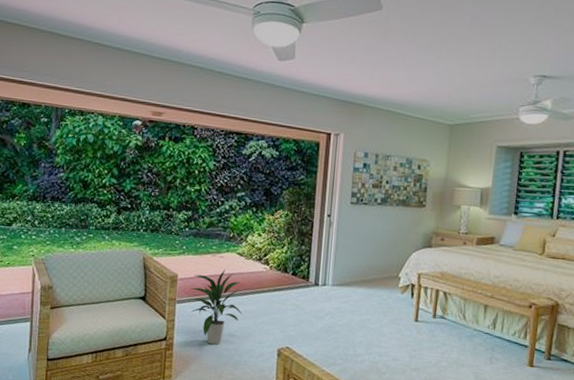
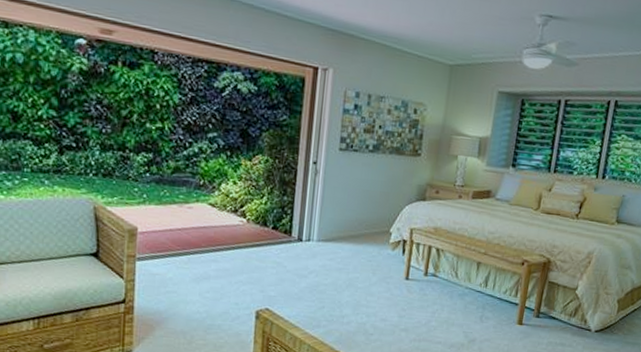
indoor plant: present [189,269,242,345] -> none [152,222,215,307]

